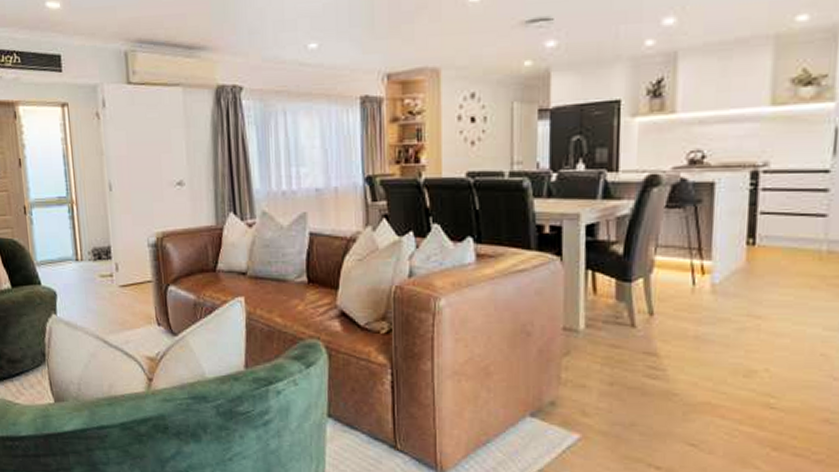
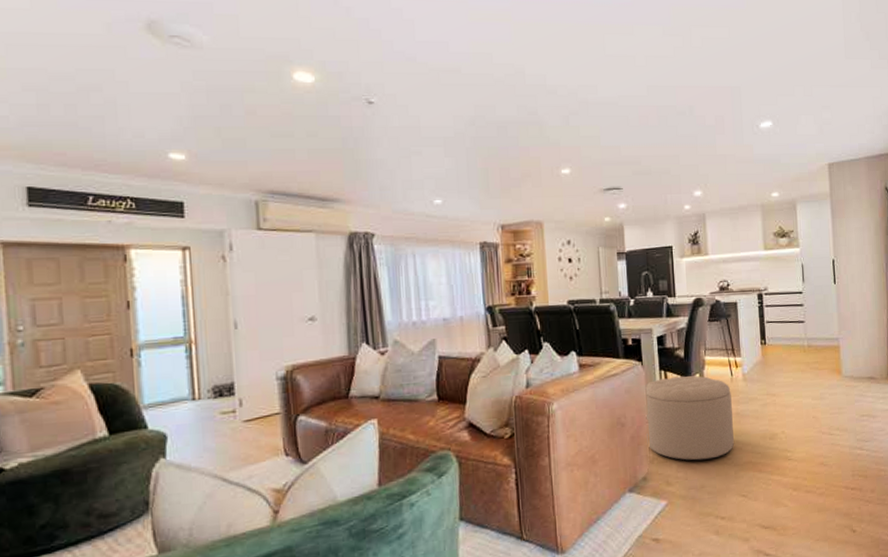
ottoman: none [560,279,690,392] -> present [644,375,734,461]

